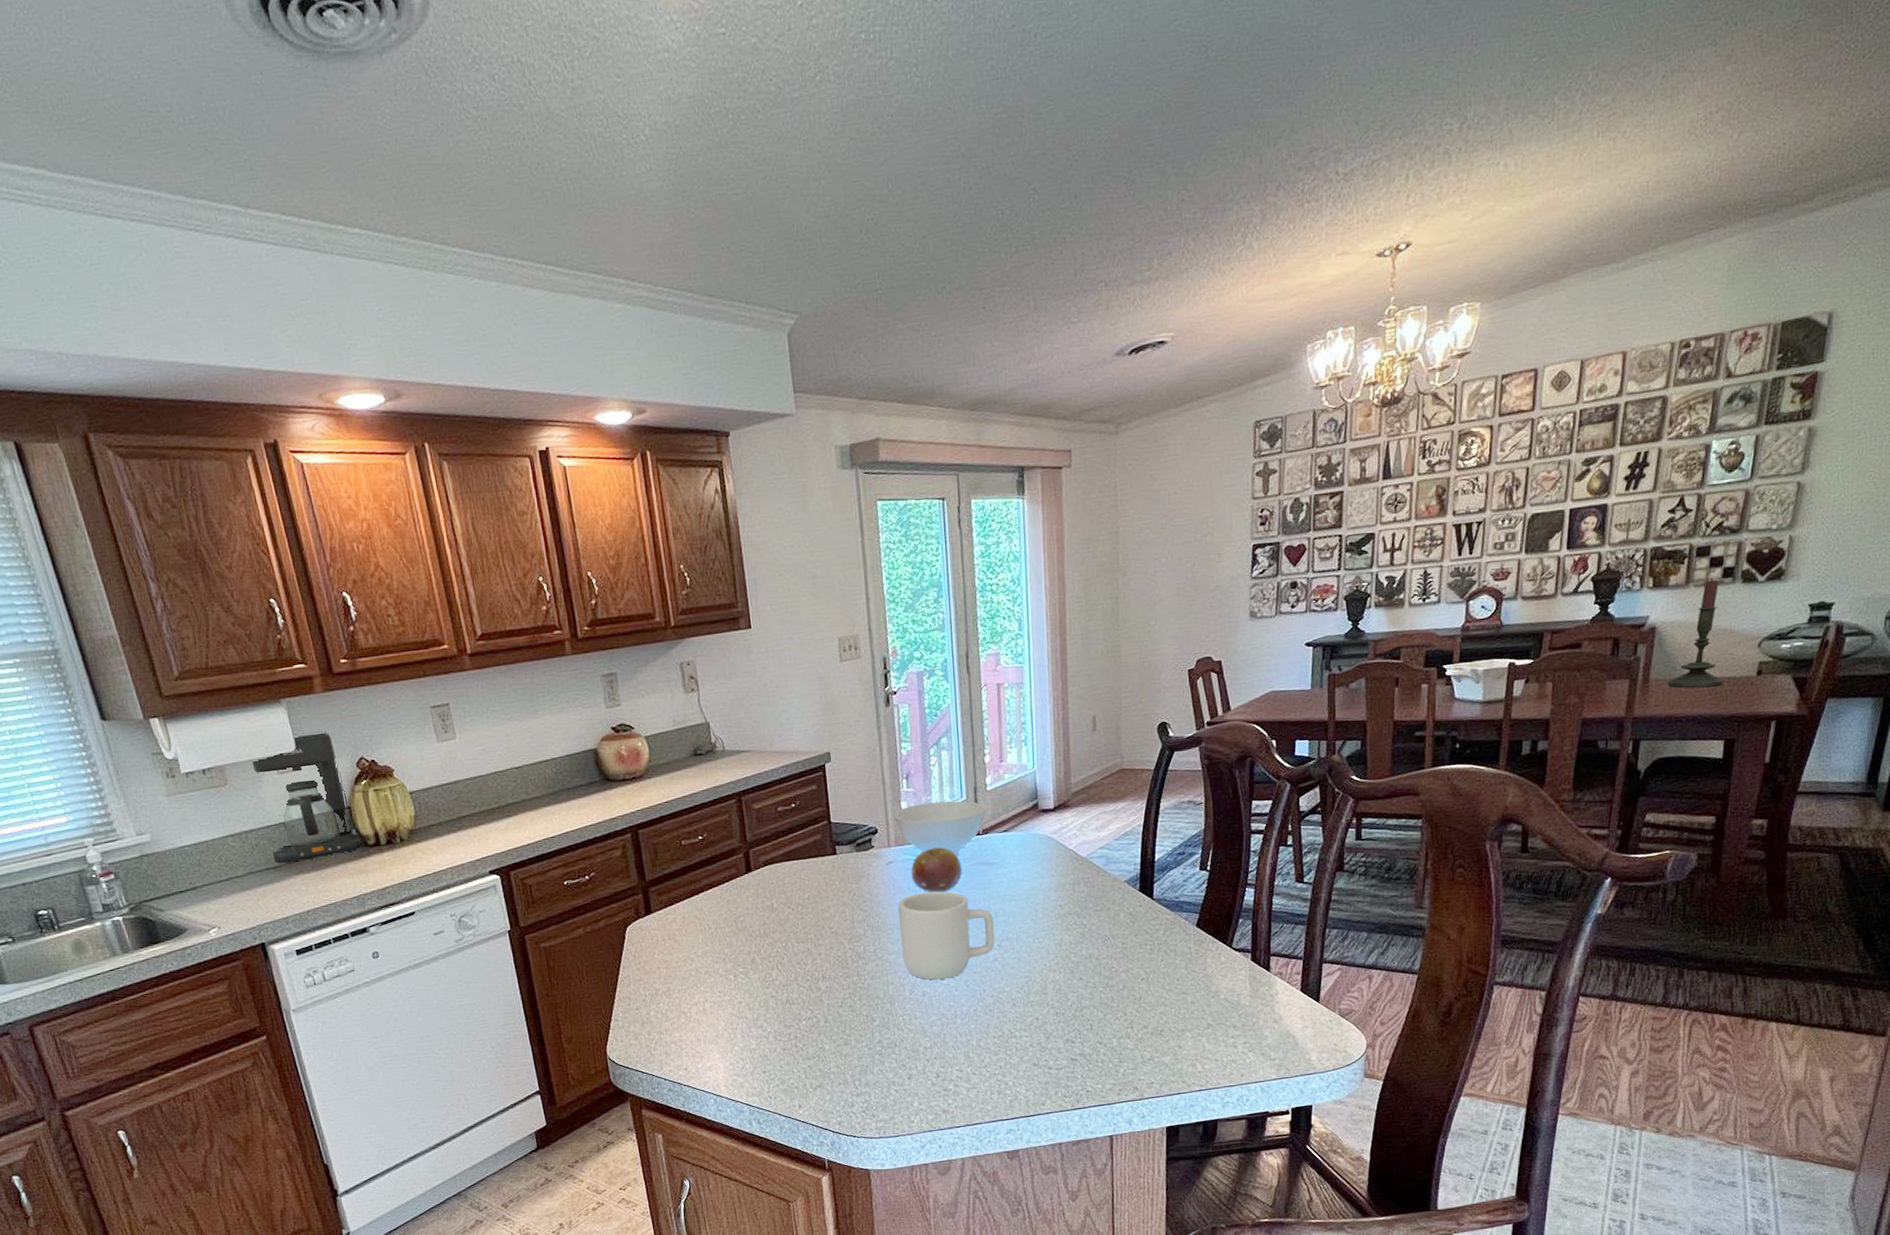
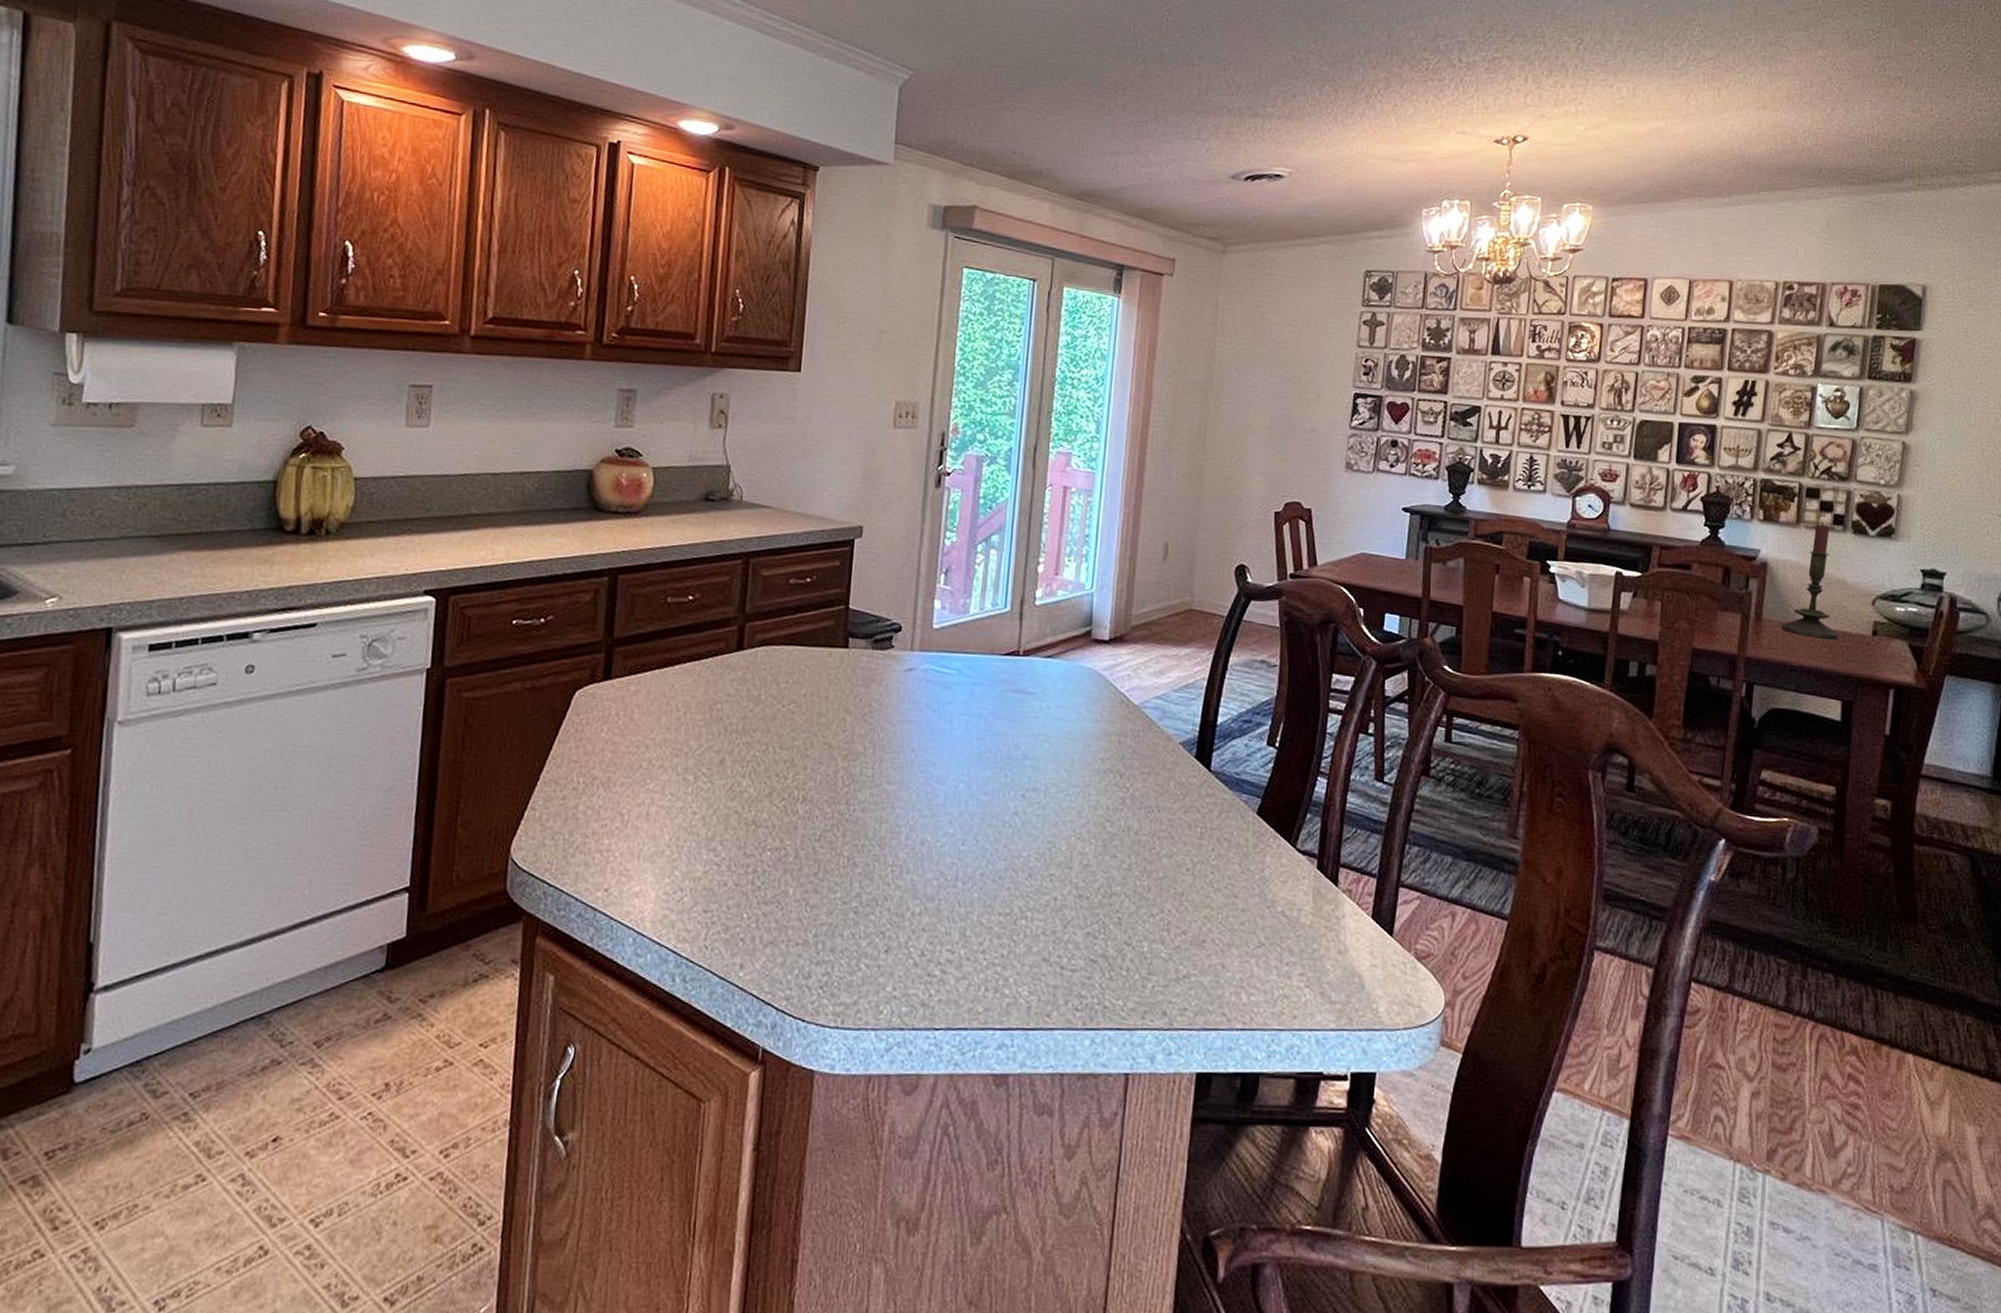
coffee maker: present [251,731,361,864] -> none [160,385,280,535]
bowl: present [893,800,987,856] -> none [923,605,1032,677]
mug: present [898,891,995,980] -> none [904,712,1021,827]
fruit: present [911,847,963,893] -> none [932,661,993,717]

